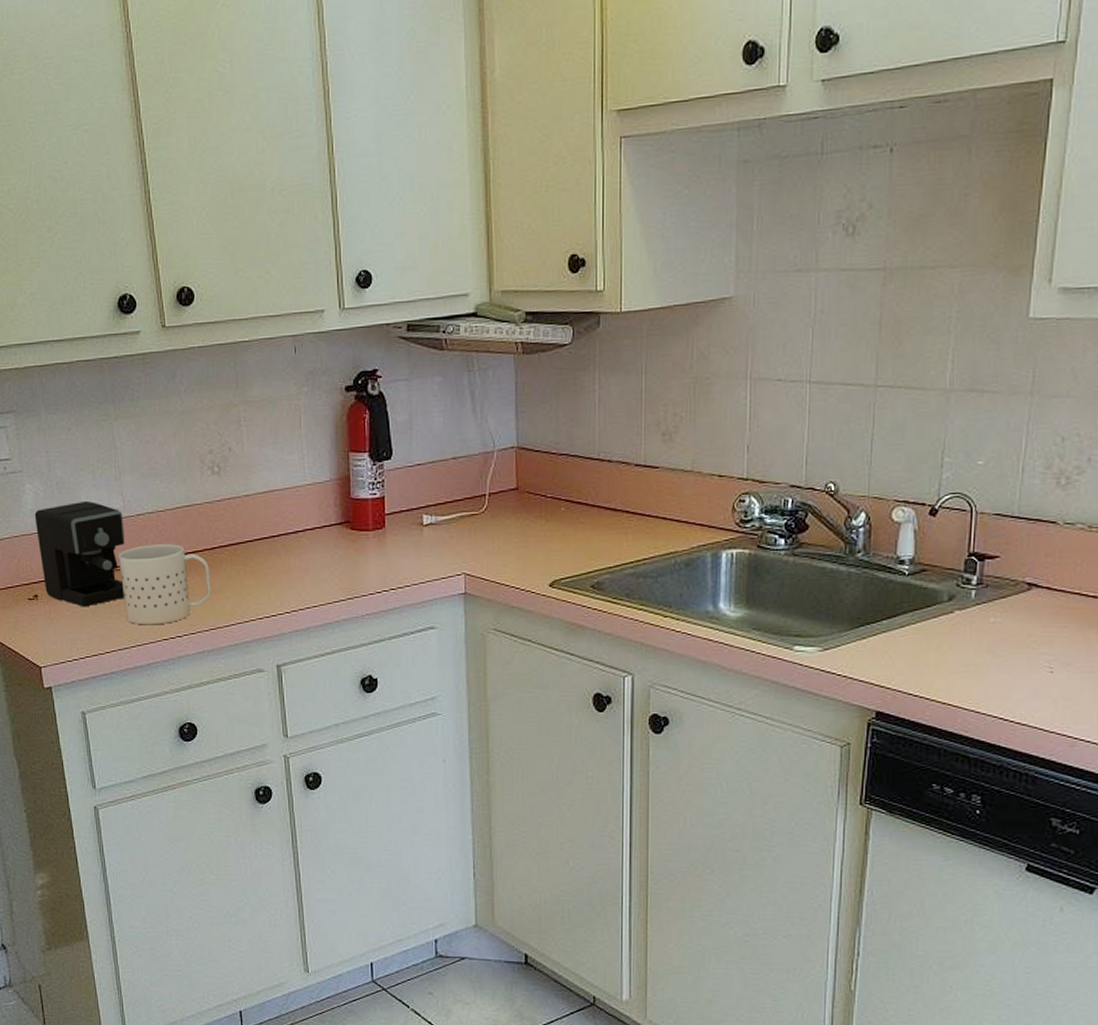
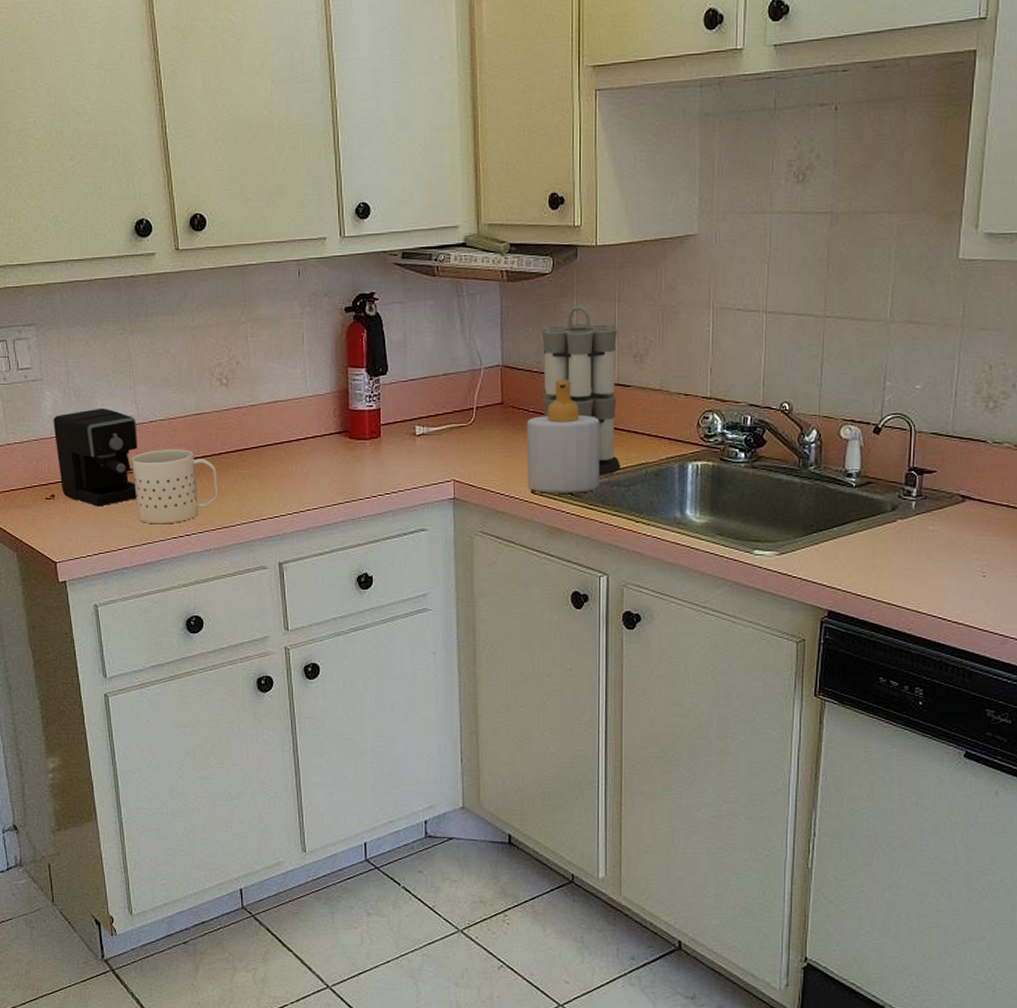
soap bottle: none [543,460,625,587] -> present [526,379,600,493]
spice rack: none [560,379,647,566] -> present [541,305,621,475]

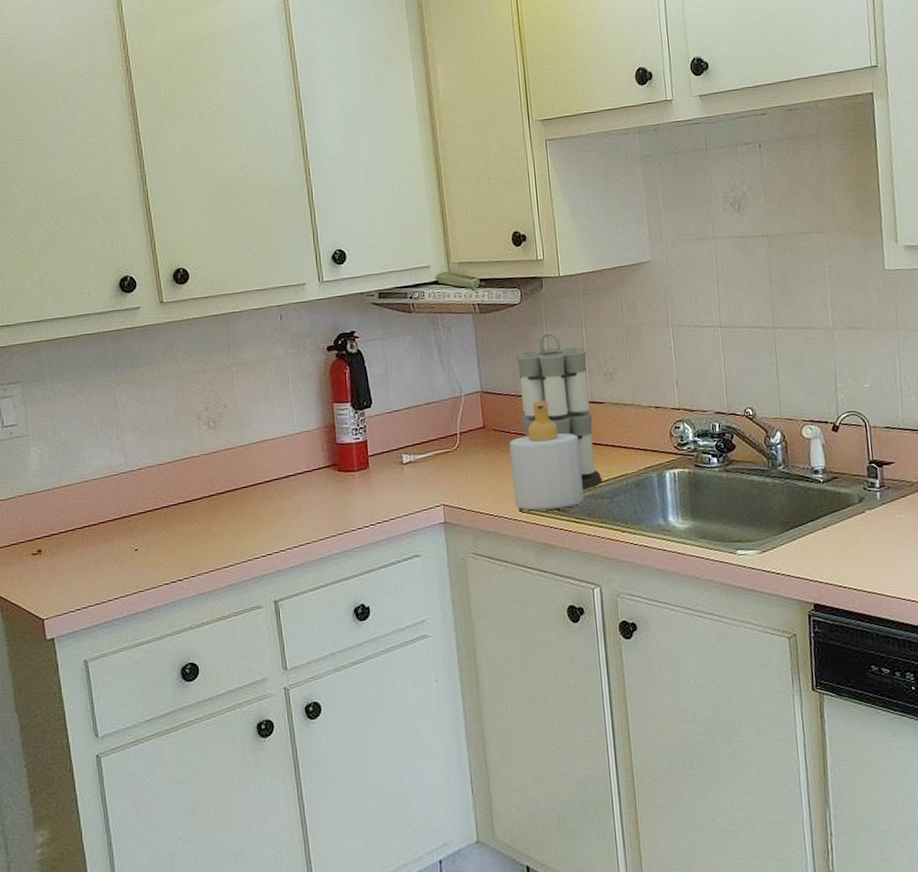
coffee maker: present [53,407,138,507] -> none [39,458,127,559]
mug: present [131,449,219,524] -> none [120,494,210,572]

